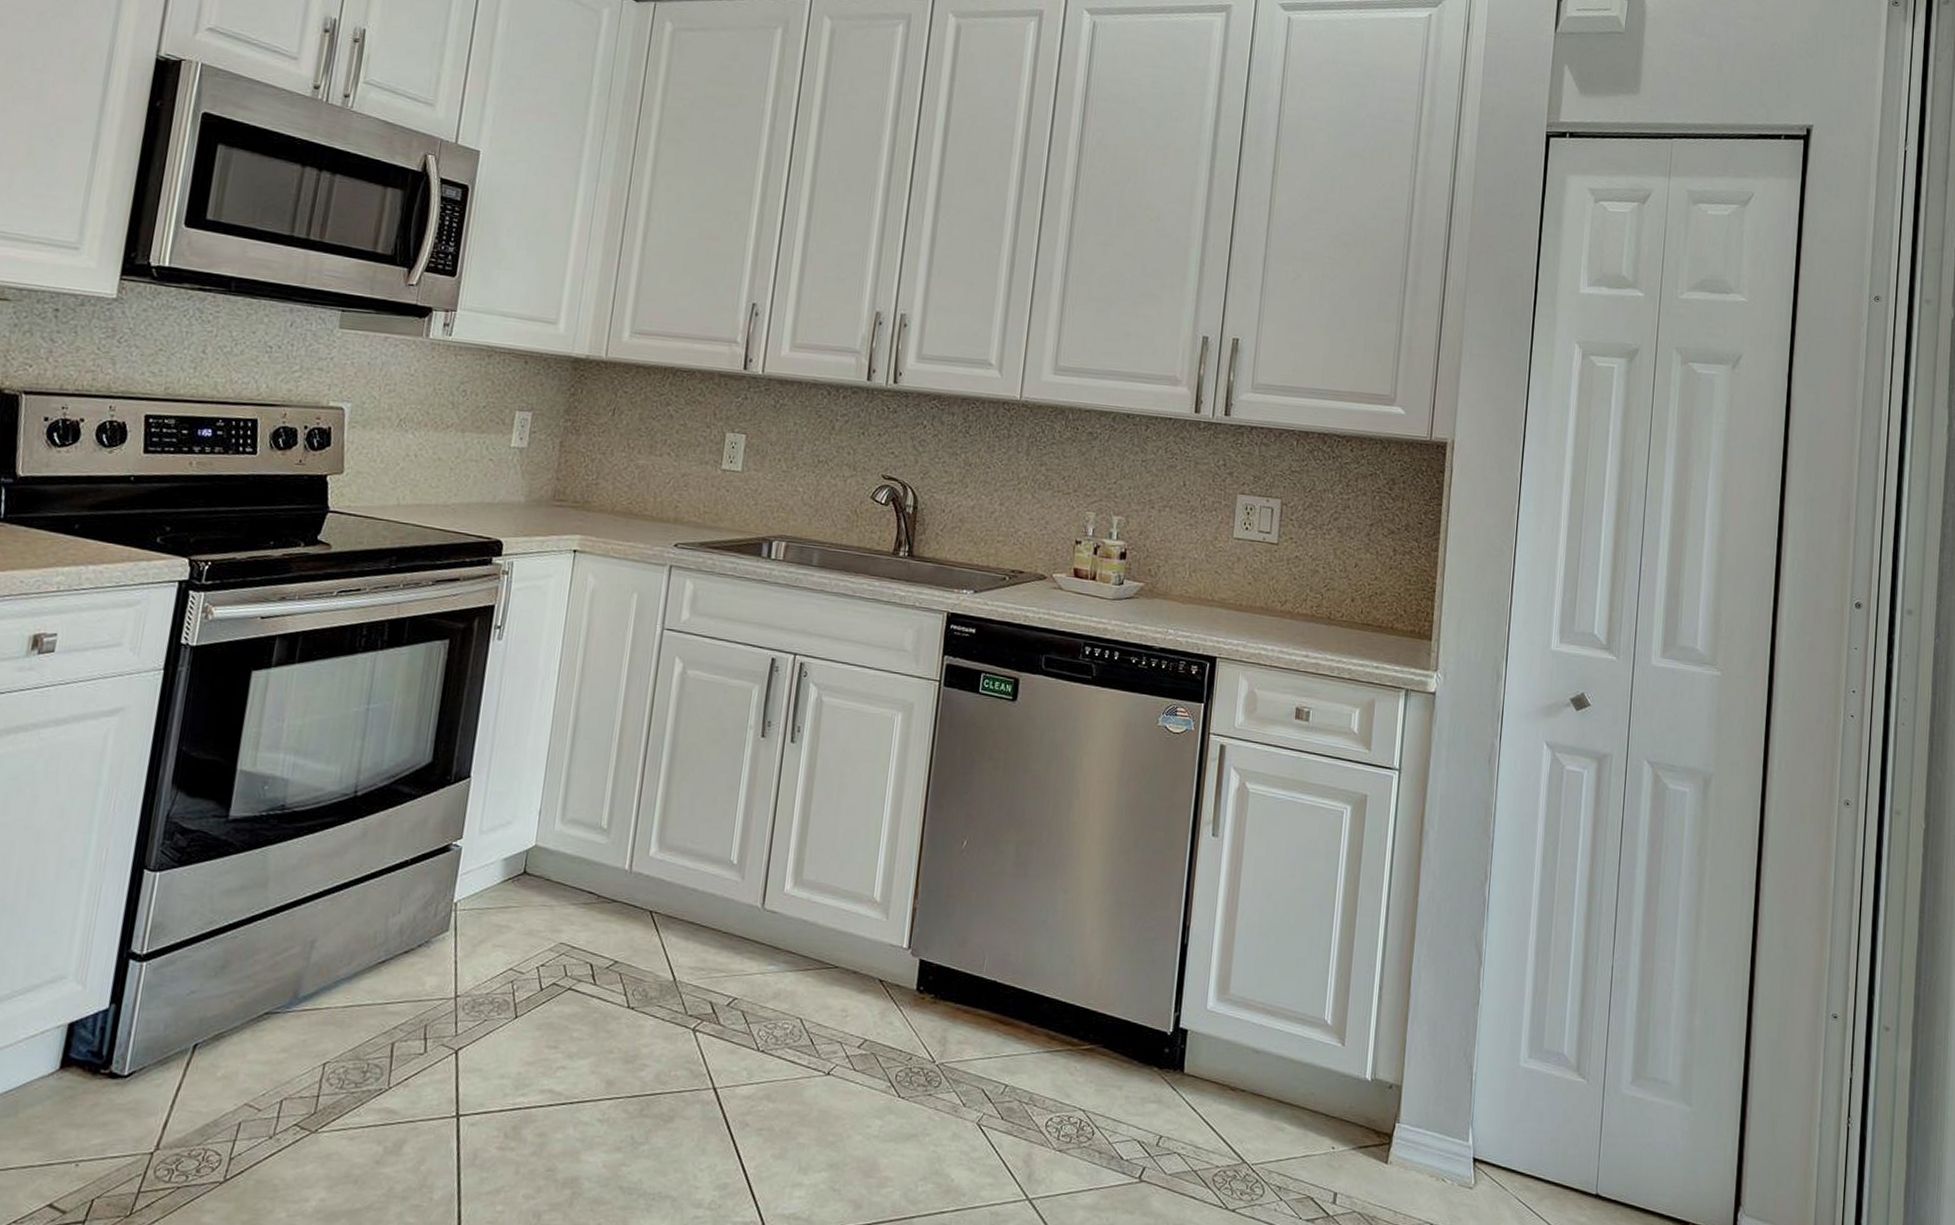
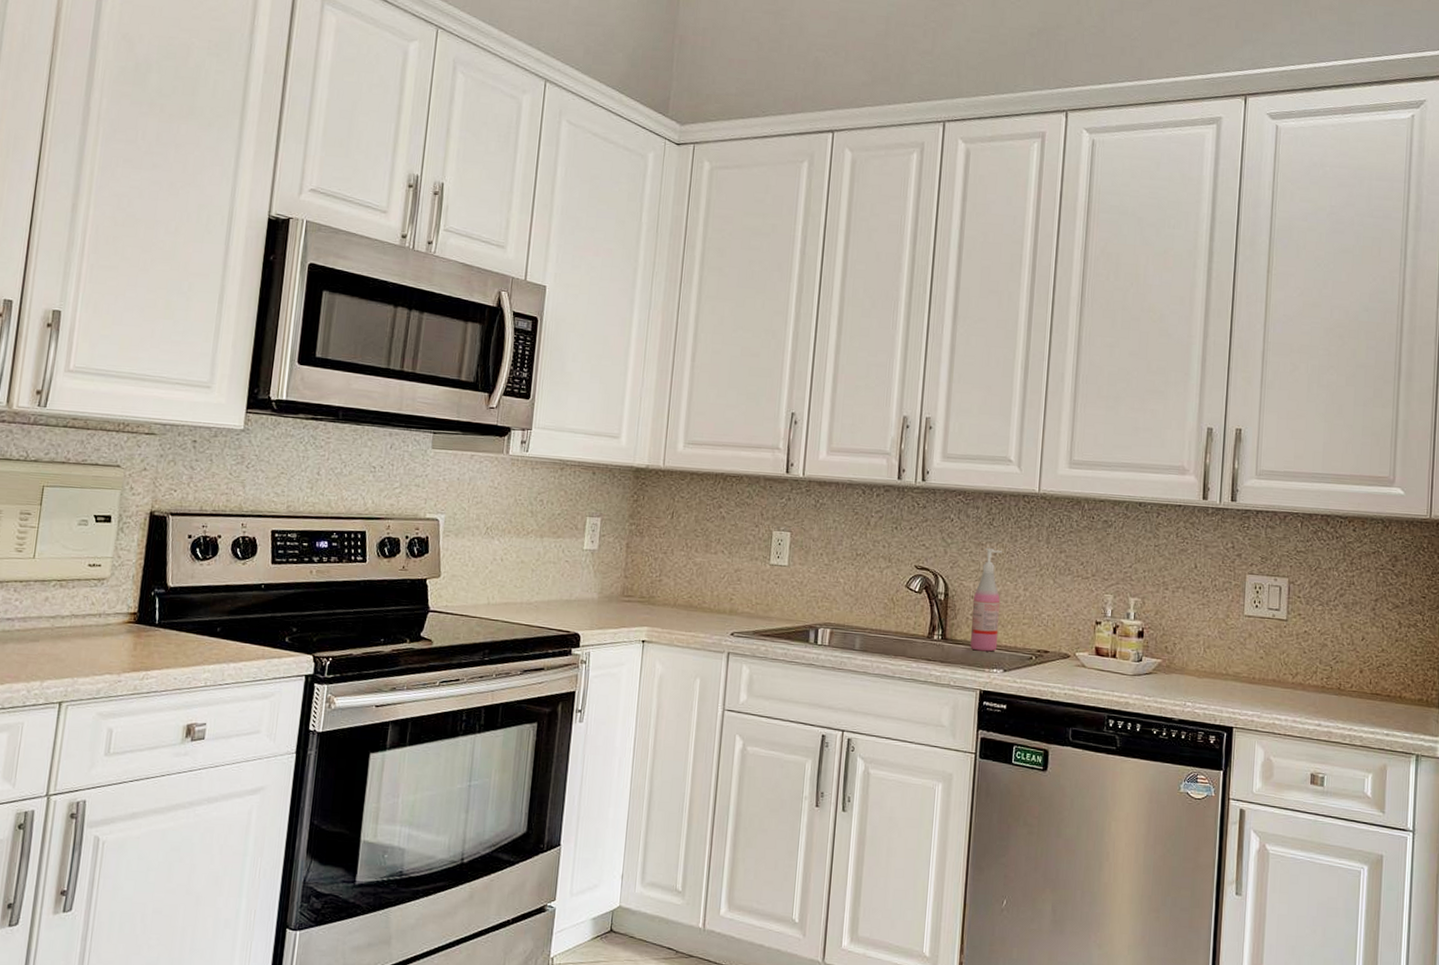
soap dispenser: none [939,457,978,571] -> present [970,547,1002,652]

